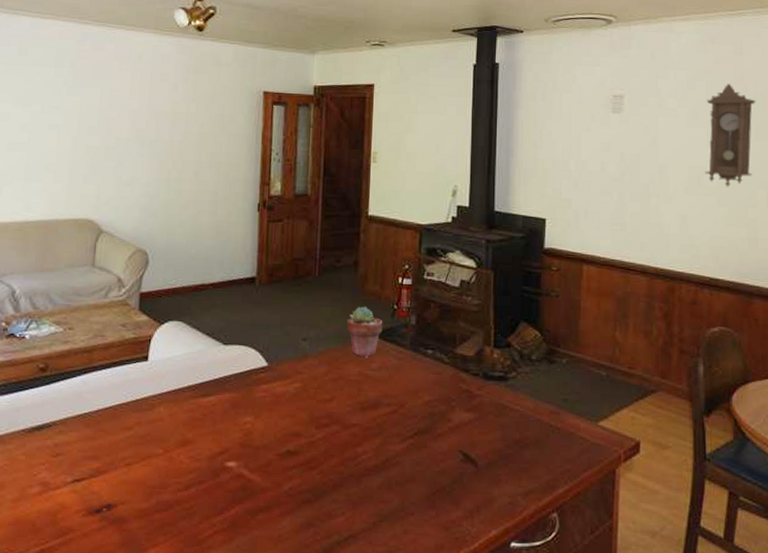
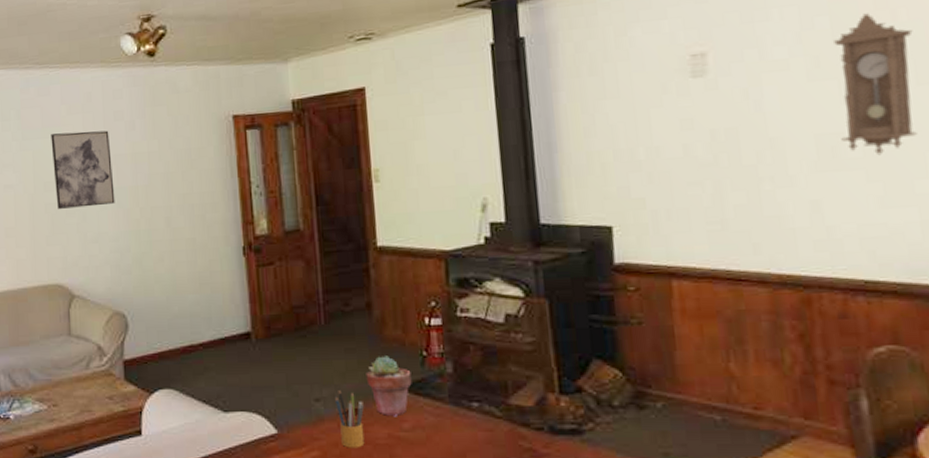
wall art: none [97,85,154,154] -> present [51,130,115,209]
pencil box: none [319,332,342,383] -> present [335,390,365,448]

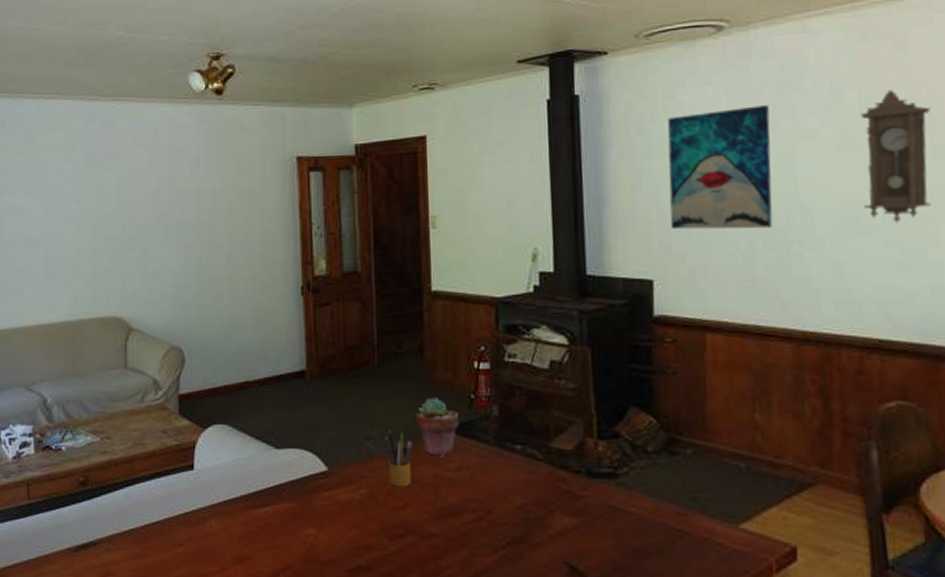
wall art: present [51,130,115,209] -> none [115,165,177,242]
wall art: none [621,37,741,173] -> present [667,105,773,230]

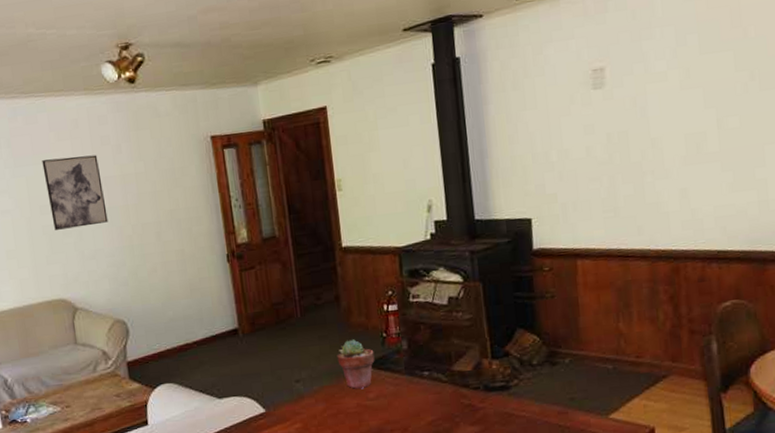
wall art: none [115,165,177,242] -> present [42,155,108,230]
pencil box: present [385,430,412,487] -> none [312,371,338,419]
wall art: present [667,105,773,230] -> none [538,53,630,172]
pendulum clock: present [861,90,931,223] -> none [701,31,759,150]

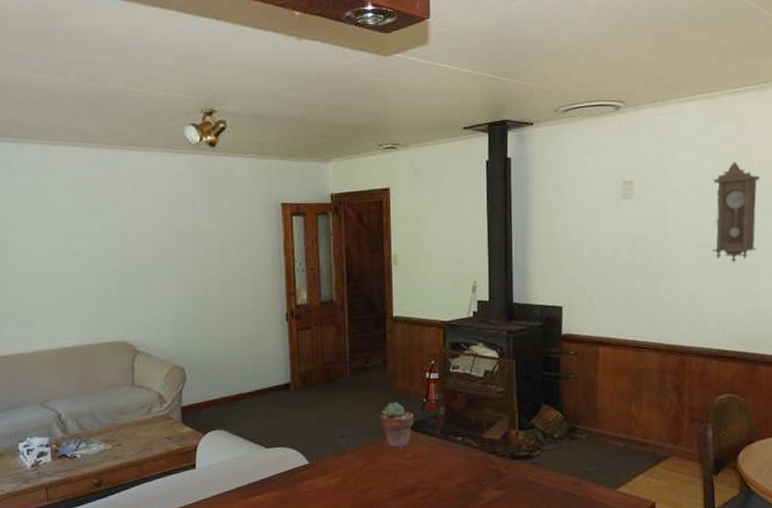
wall art: present [42,155,108,230] -> none [118,208,177,276]
pendulum clock: none [701,31,759,150] -> present [712,162,761,263]

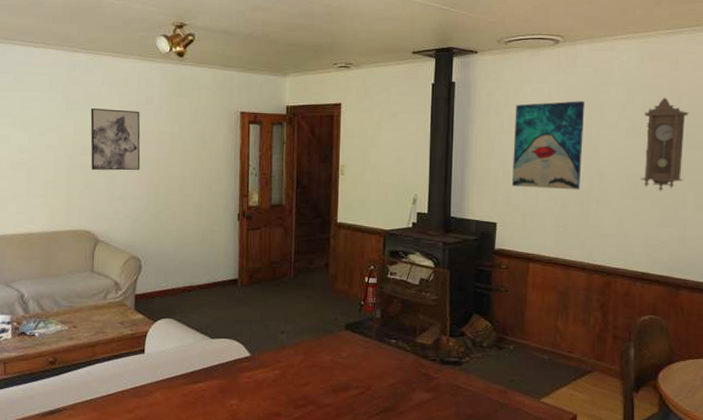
wall art: none [118,208,177,276] -> present [90,108,141,171]
potted succulent: present [380,402,414,449] -> none [319,303,352,348]
wall art: none [576,171,650,267] -> present [511,101,585,190]

